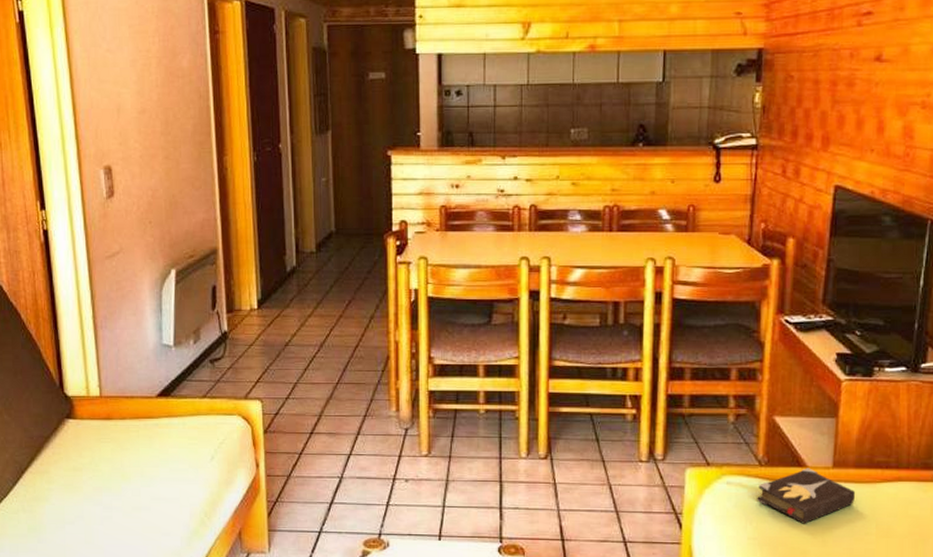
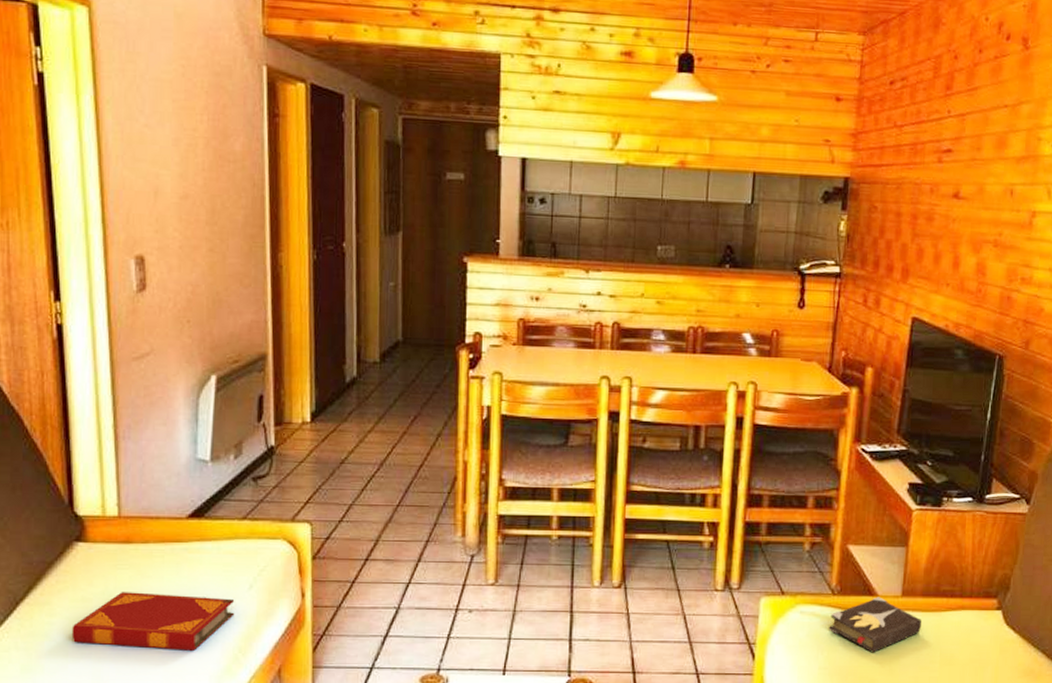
hardback book: none [67,462,200,514] -> present [71,592,235,651]

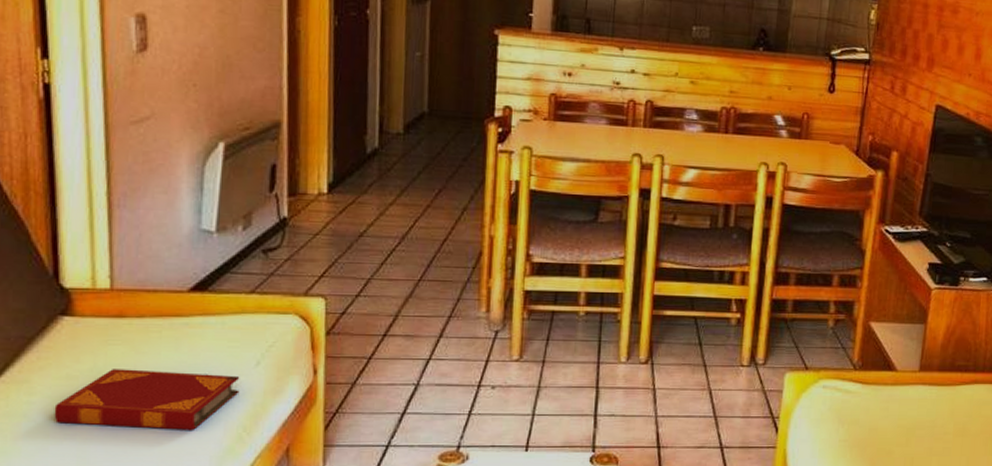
hardback book: present [829,597,921,653] -> none [850,371,937,426]

